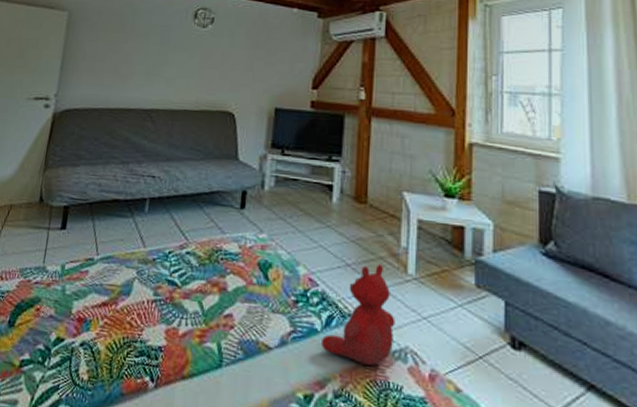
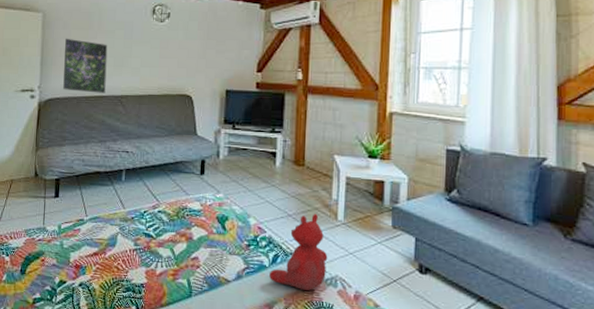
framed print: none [83,40,140,106] -> present [63,38,108,93]

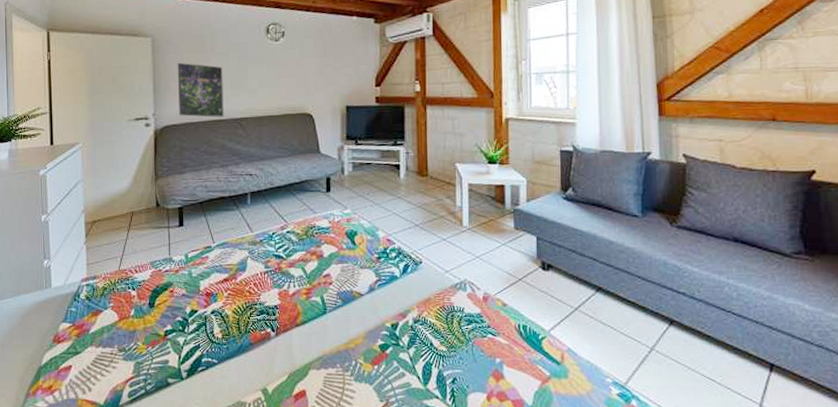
stuffed bear: present [269,214,328,291] -> none [401,222,456,297]

